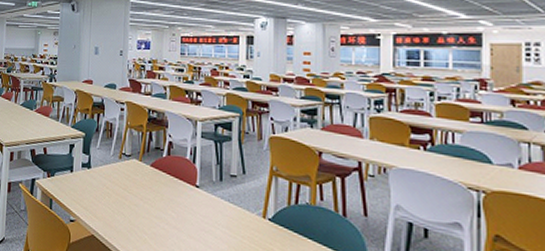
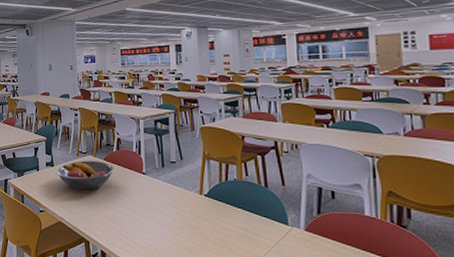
fruit bowl: none [94,164,162,201] -> present [57,161,114,190]

